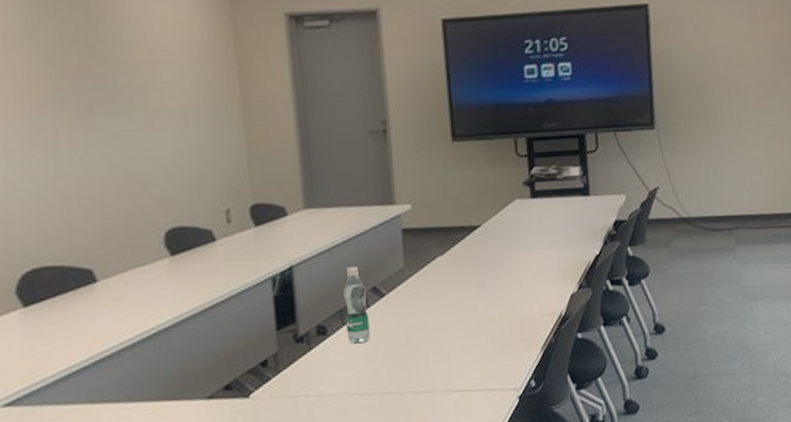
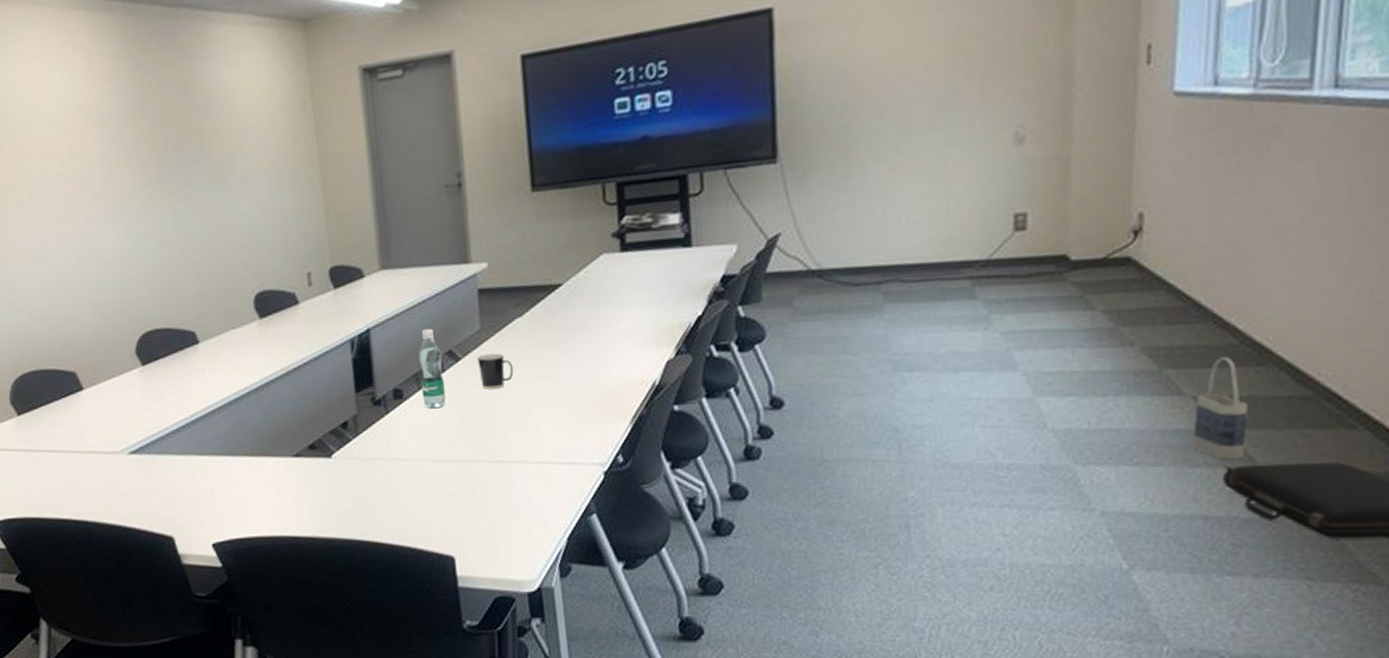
mug: none [402,289,436,323] -> present [478,353,514,389]

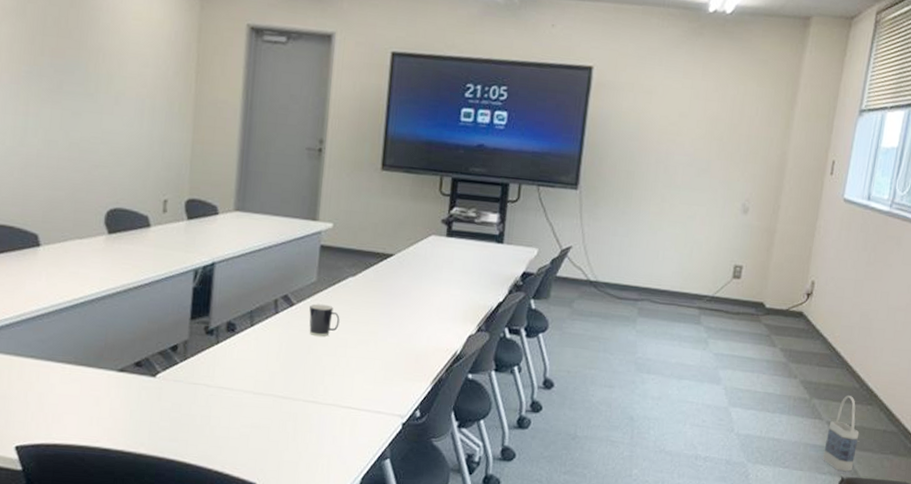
bottle: present [417,328,446,409] -> none [253,272,278,346]

